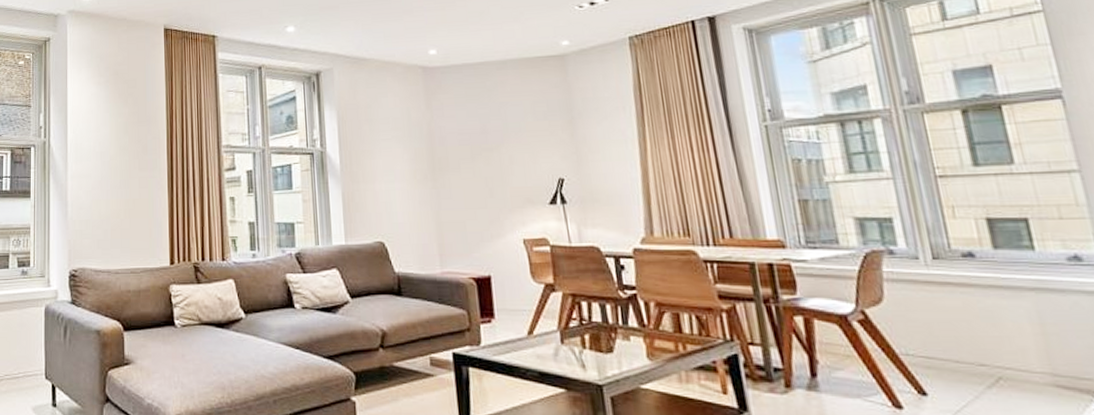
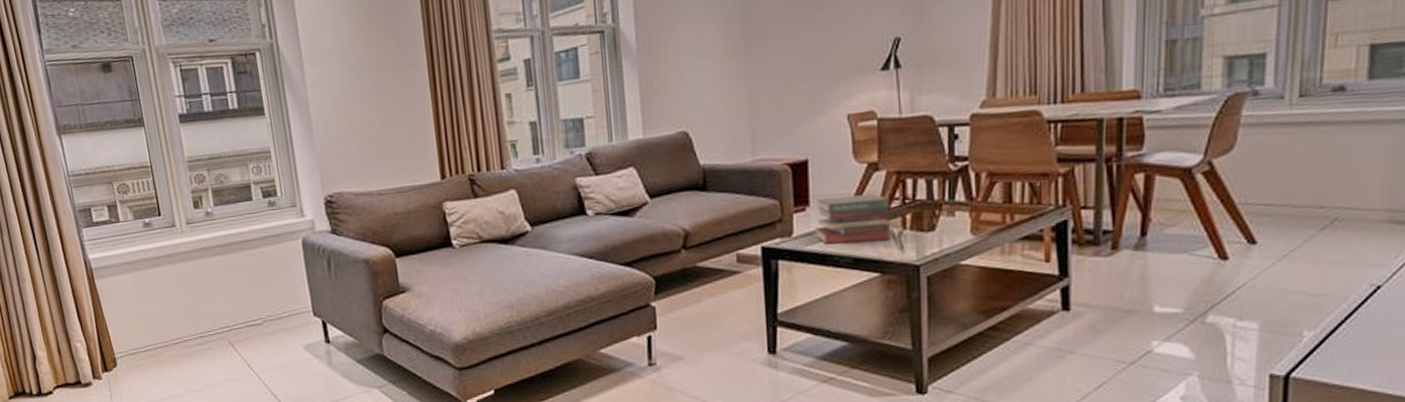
books: none [501,313,572,358] -> present [815,194,890,245]

